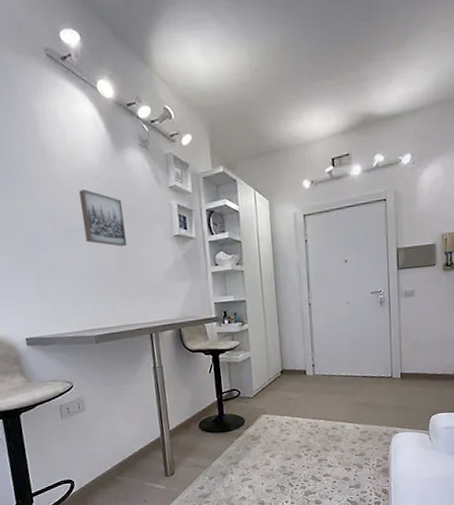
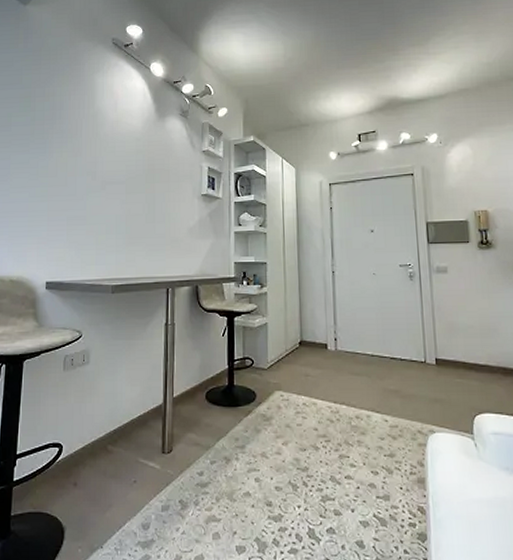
wall art: present [79,189,127,247] -> none [119,149,157,202]

